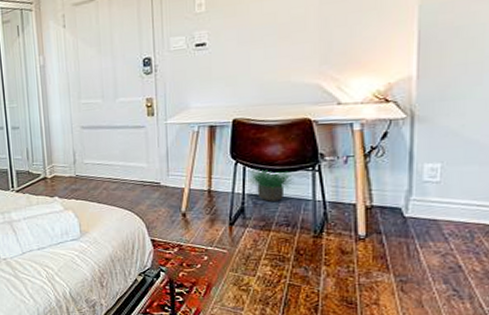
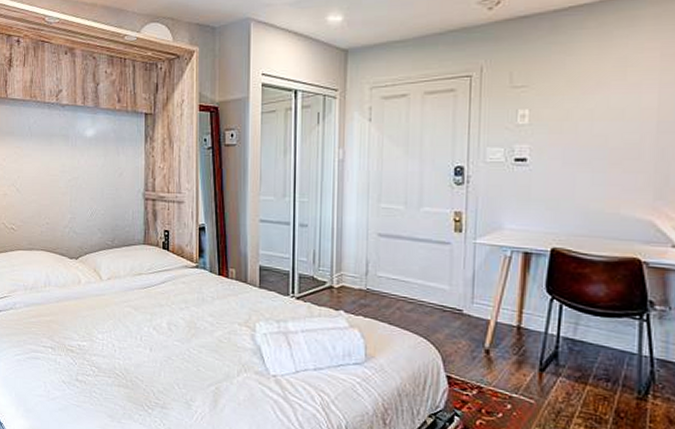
potted plant: present [246,168,295,202] -> none [562,309,618,350]

